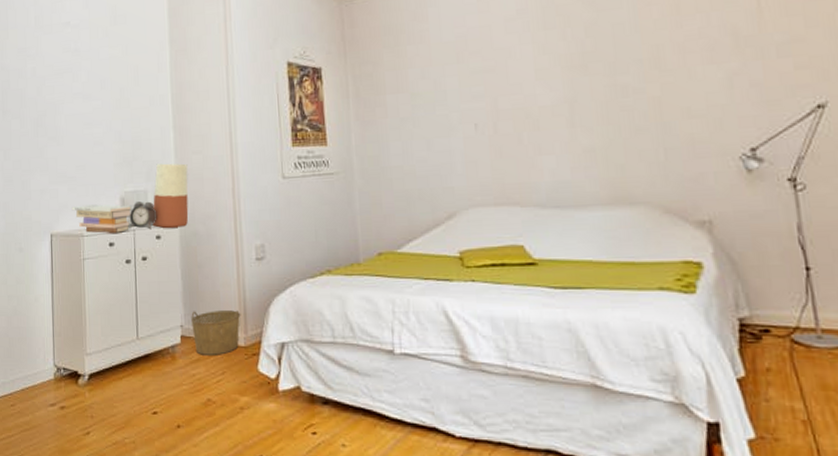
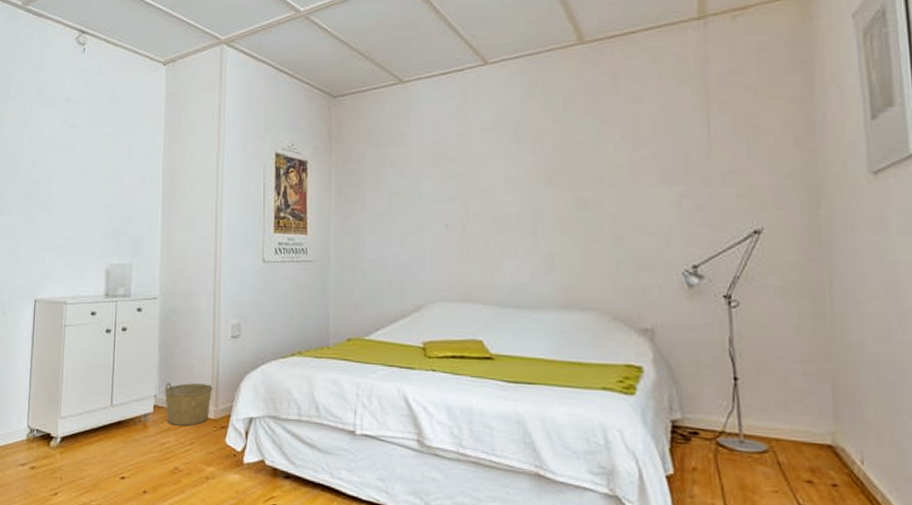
books: present [71,204,131,234] -> none [57,274,115,304]
alarm clock: present [129,201,157,229] -> none [112,274,140,301]
vase: present [153,163,189,228] -> none [135,240,173,302]

